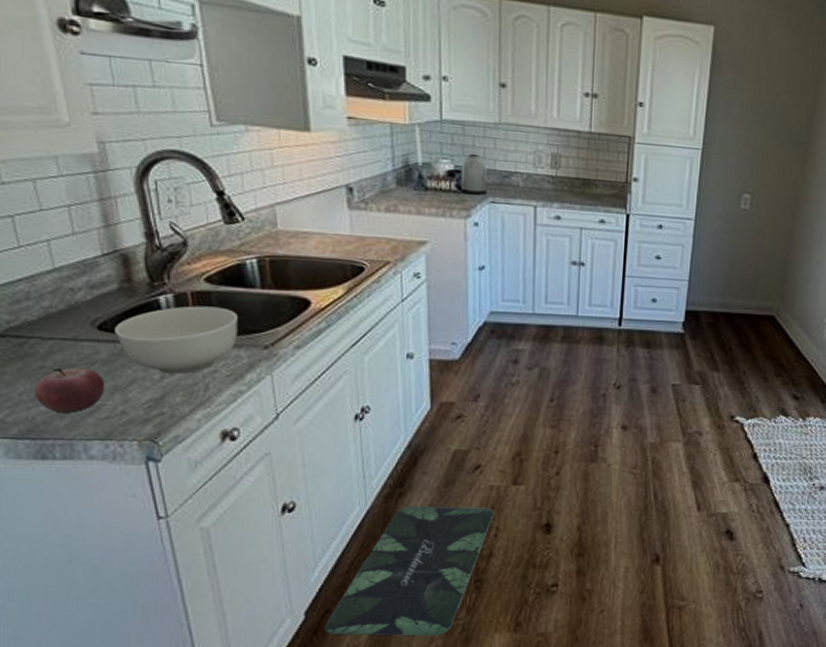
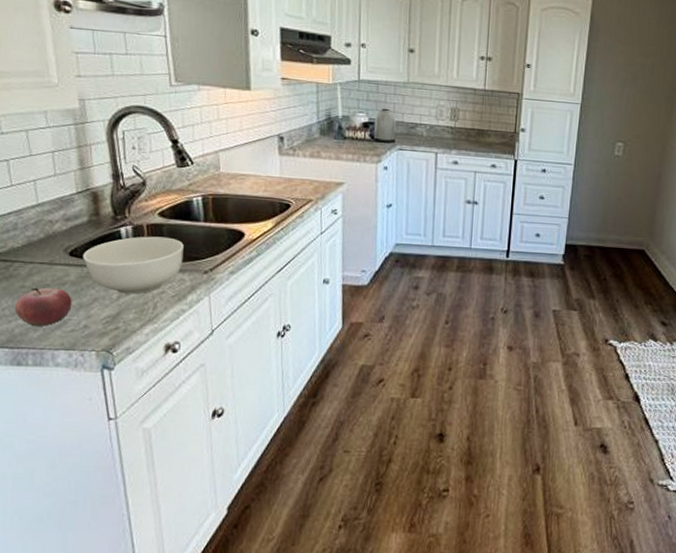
doormat: present [324,506,495,637] -> none [243,414,395,534]

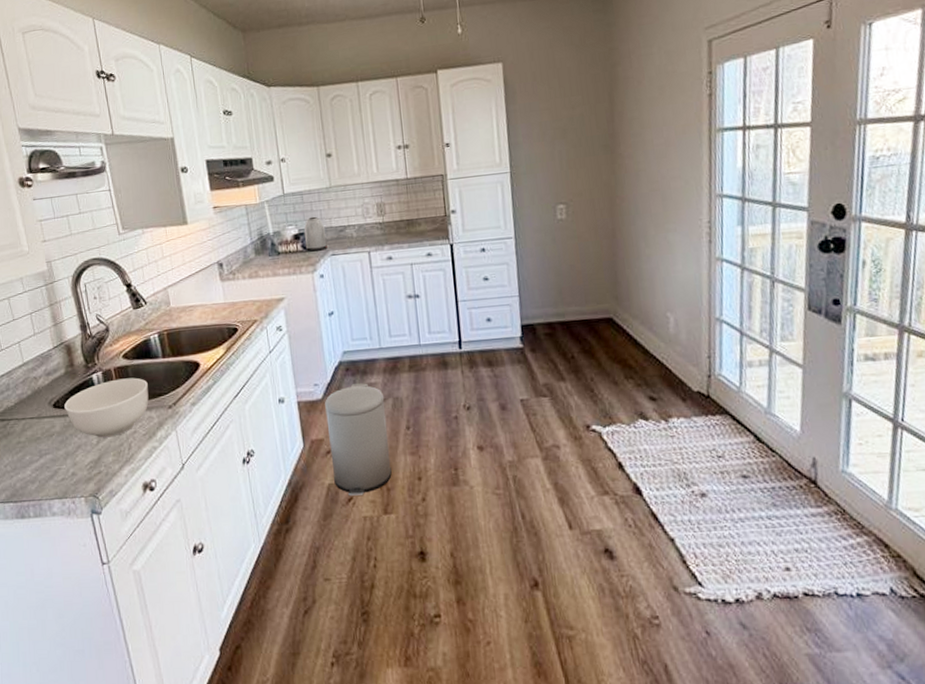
fruit: present [14,287,72,326] -> none [14,440,60,479]
pedal bin: none [368,275,429,380] -> present [325,383,392,497]

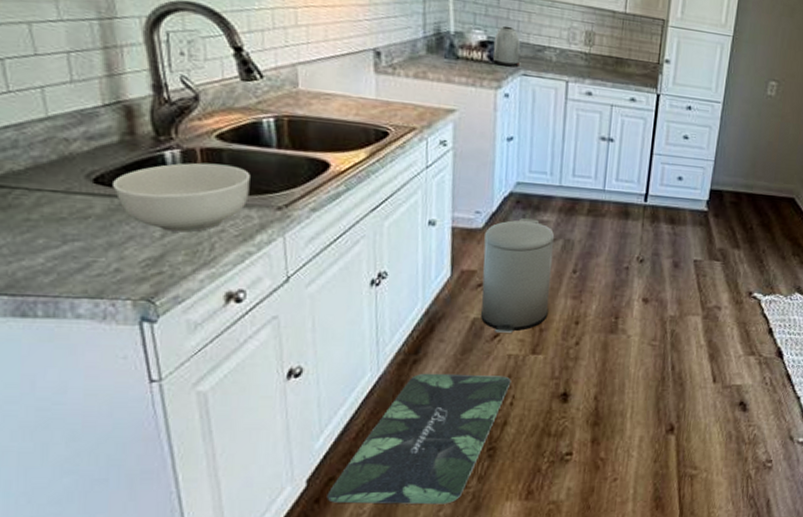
doormat: none [236,538,371,672] -> present [327,373,511,505]

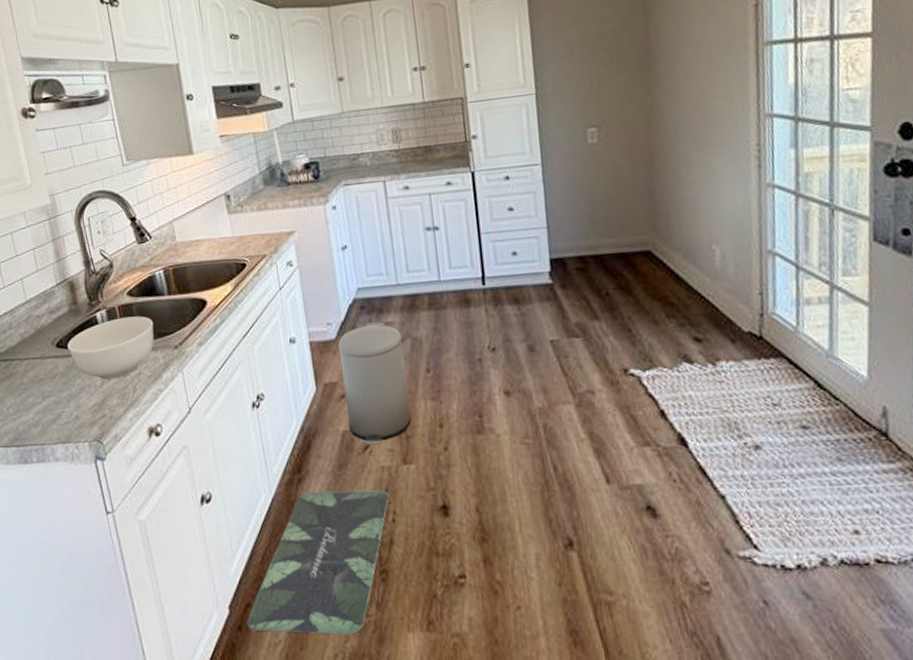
kettle: present [493,25,521,68] -> none [315,144,340,182]

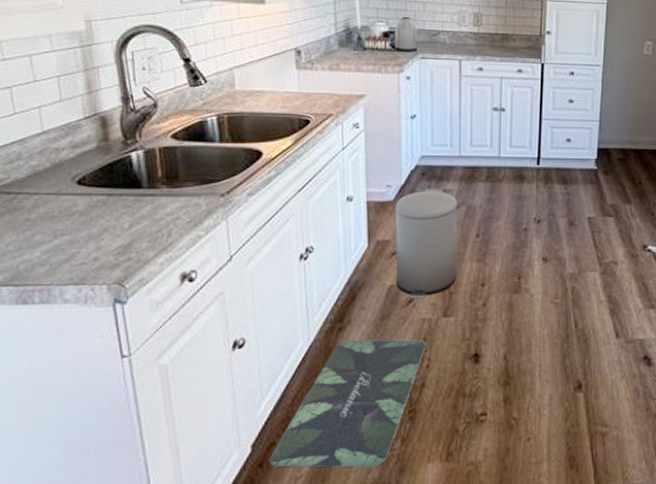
bowl: present [68,316,154,380] -> none [92,160,199,222]
kettle: none [315,144,340,182] -> present [394,16,418,52]

